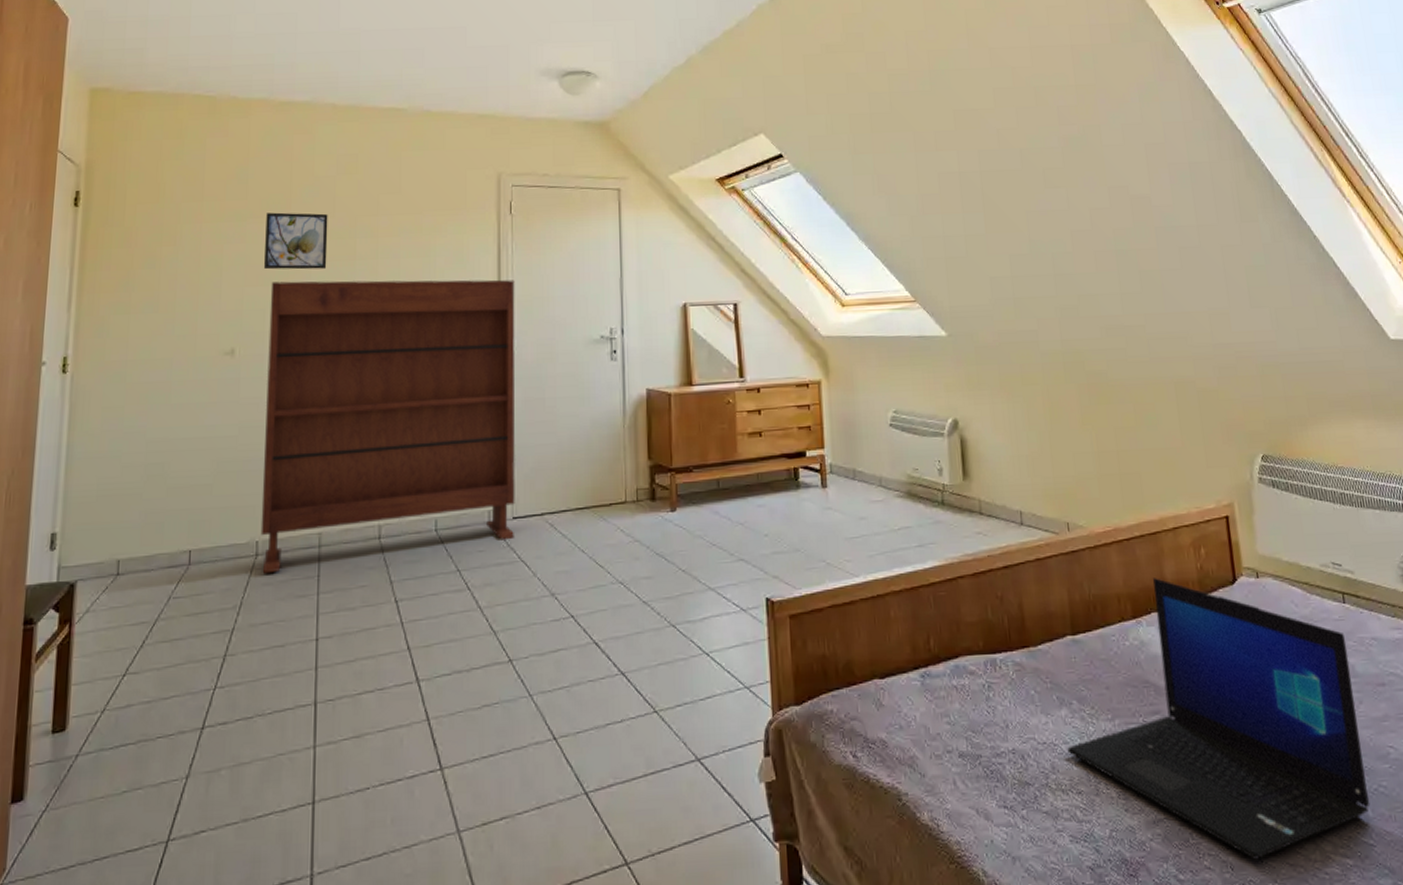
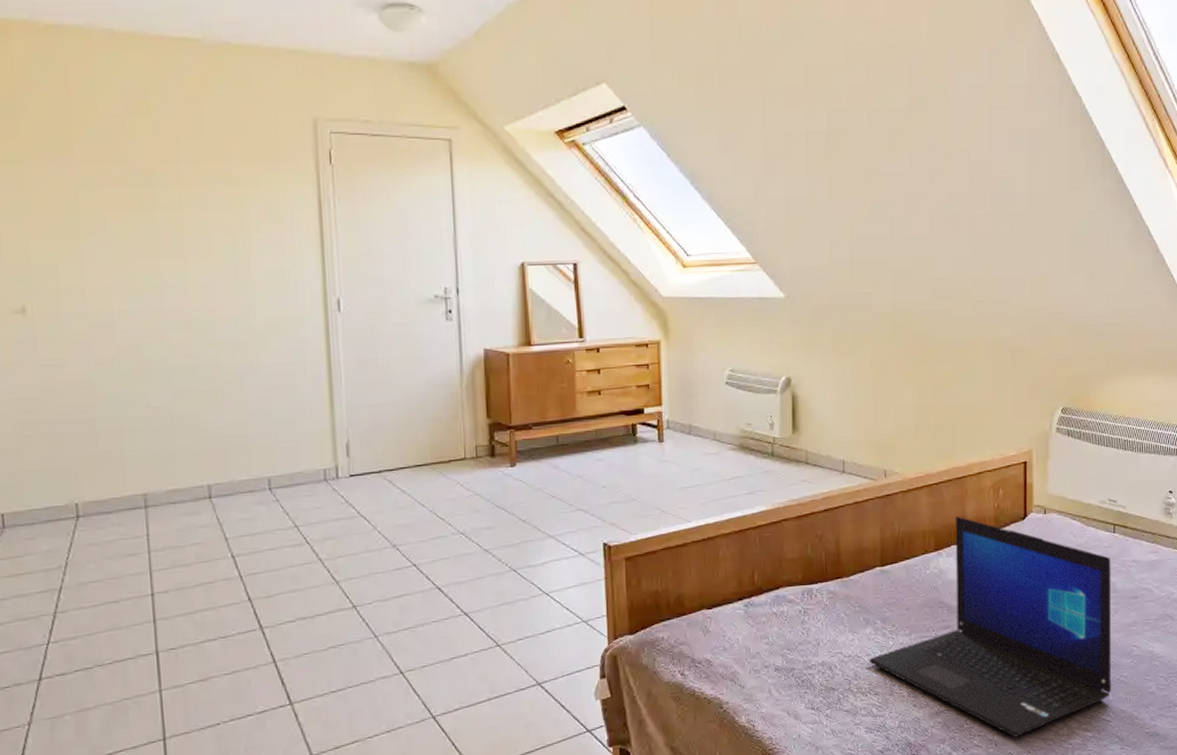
bookshelf: present [260,279,515,574] -> none [59,233,352,535]
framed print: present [264,212,328,270] -> none [45,155,124,221]

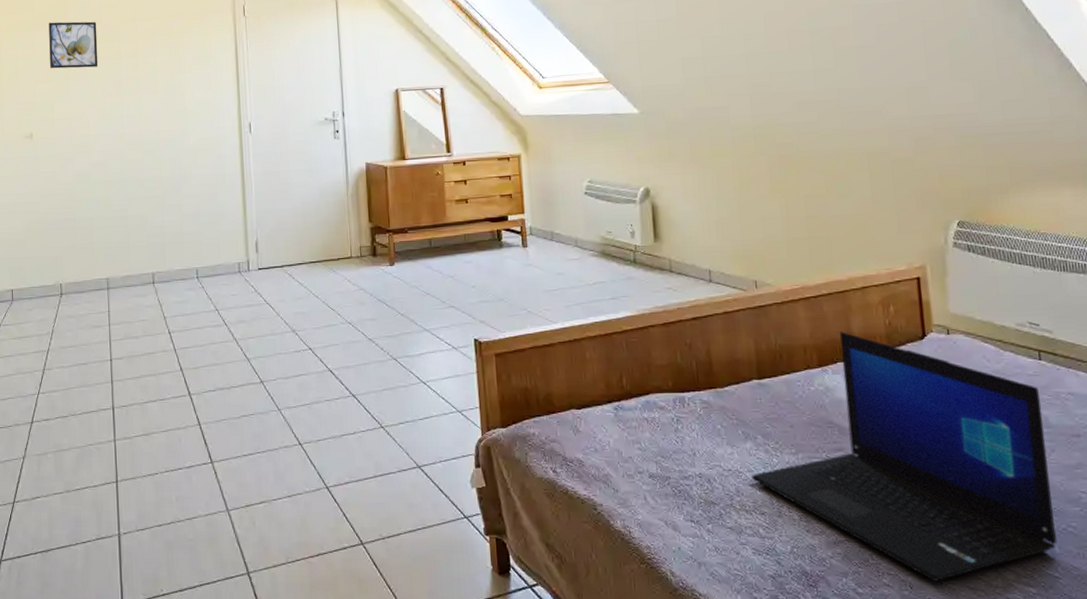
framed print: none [45,155,124,221] -> present [48,21,99,69]

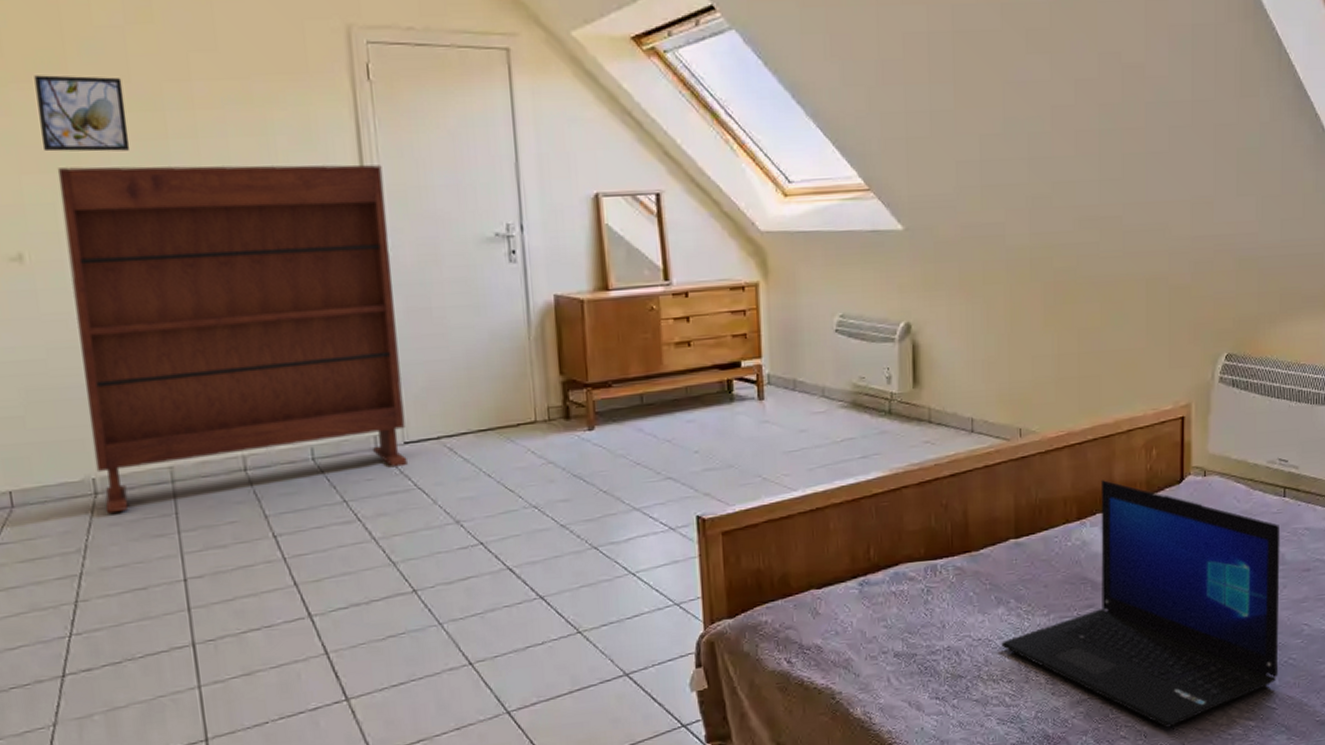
bookshelf: none [56,72,260,309] -> present [57,164,407,514]

